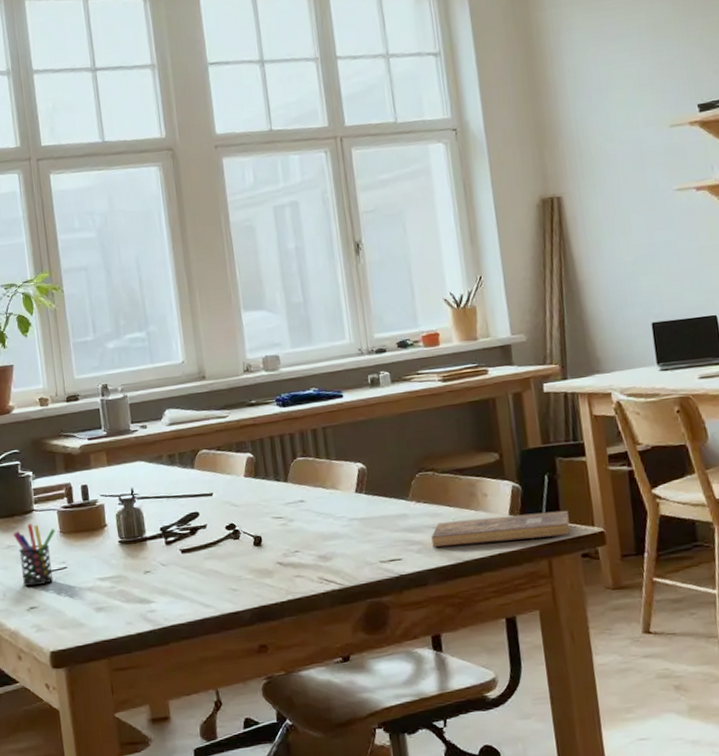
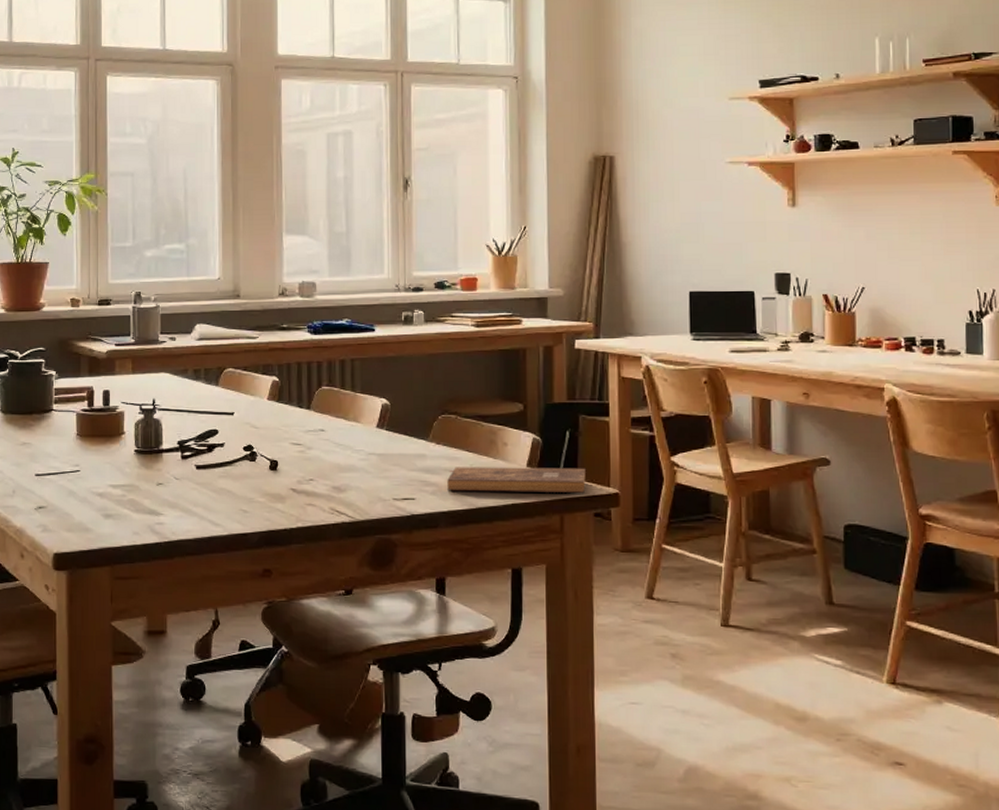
pen holder: present [13,523,55,587] -> none [29,423,72,486]

